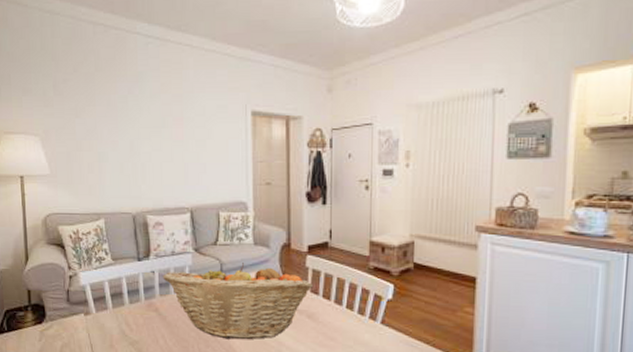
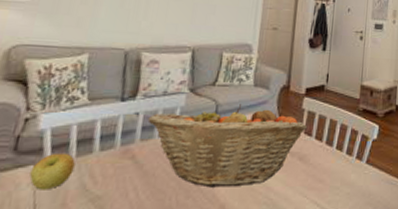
apple: none [82,304,113,334] -> present [29,152,76,190]

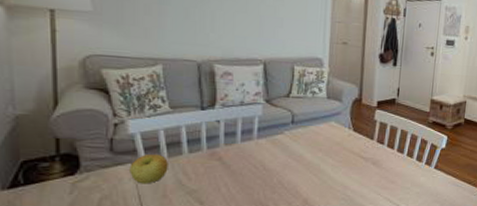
fruit basket: present [147,104,307,188] -> none [229,115,379,185]

